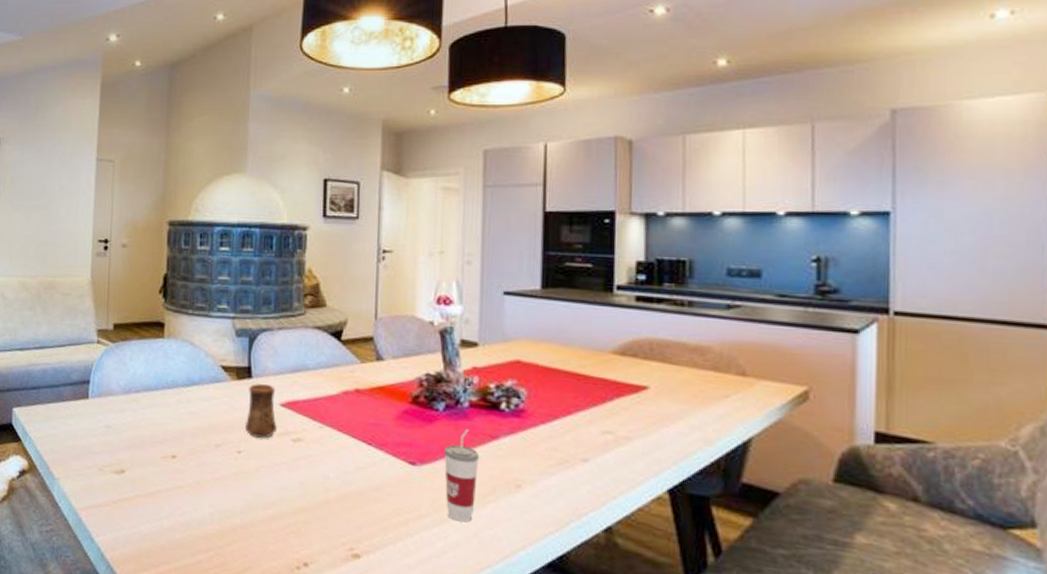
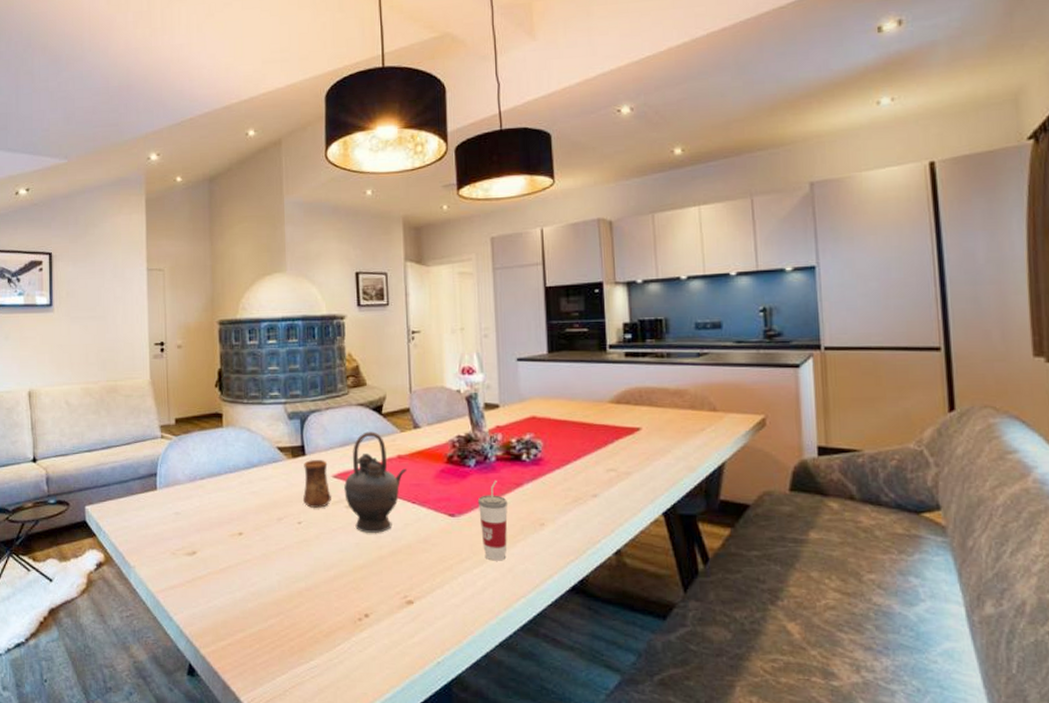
teapot: none [292,358,364,475] -> present [344,431,407,534]

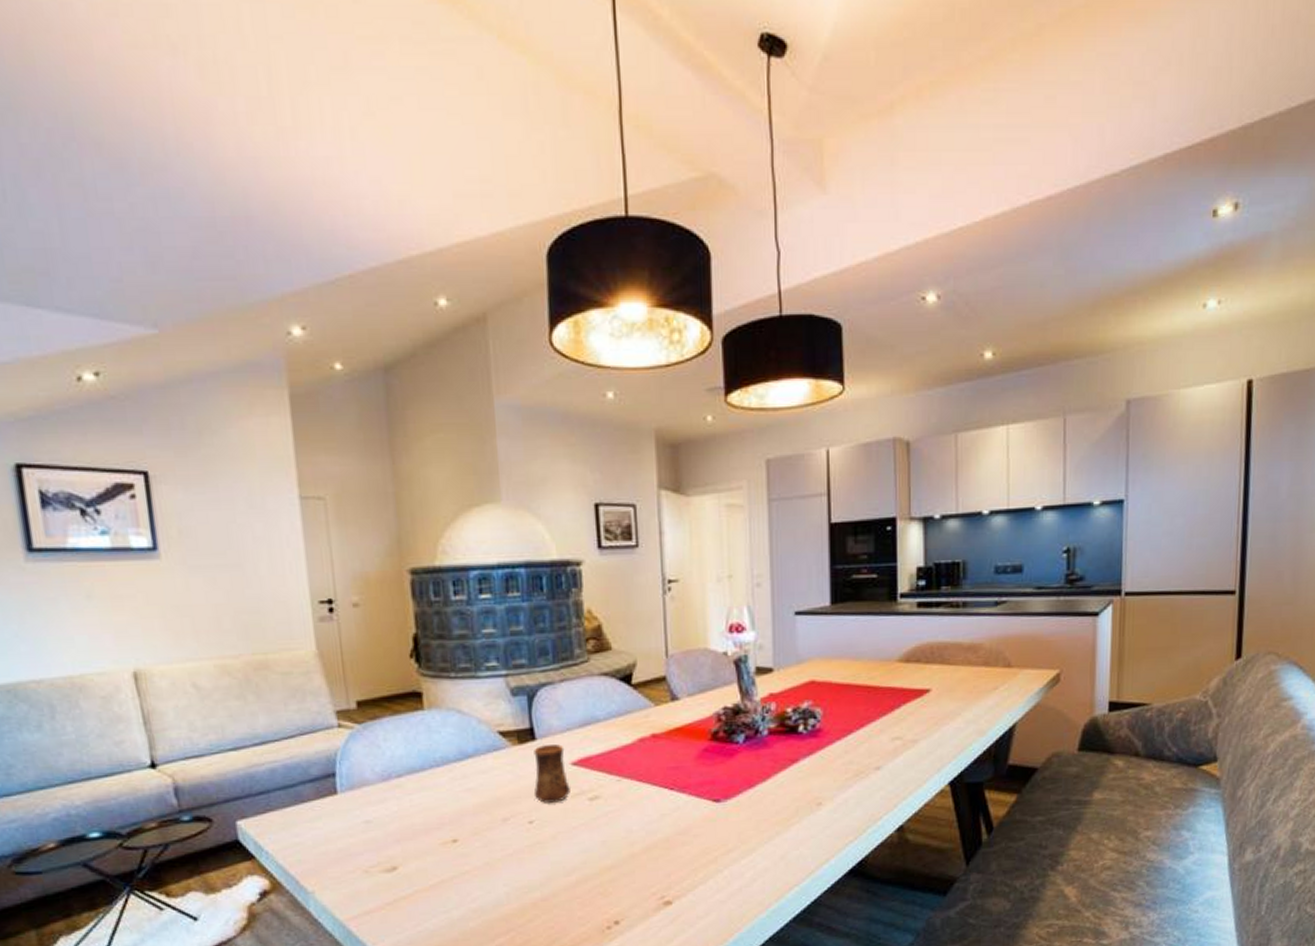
teapot: present [344,431,407,534] -> none [586,706,663,829]
cup: present [477,480,508,561] -> none [746,756,782,849]

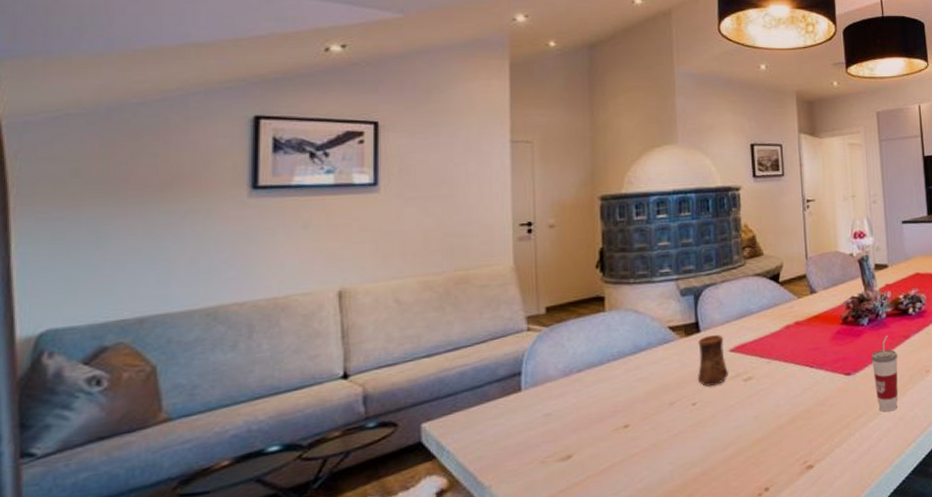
cup: none [746,756,782,849] -> present [871,335,899,412]

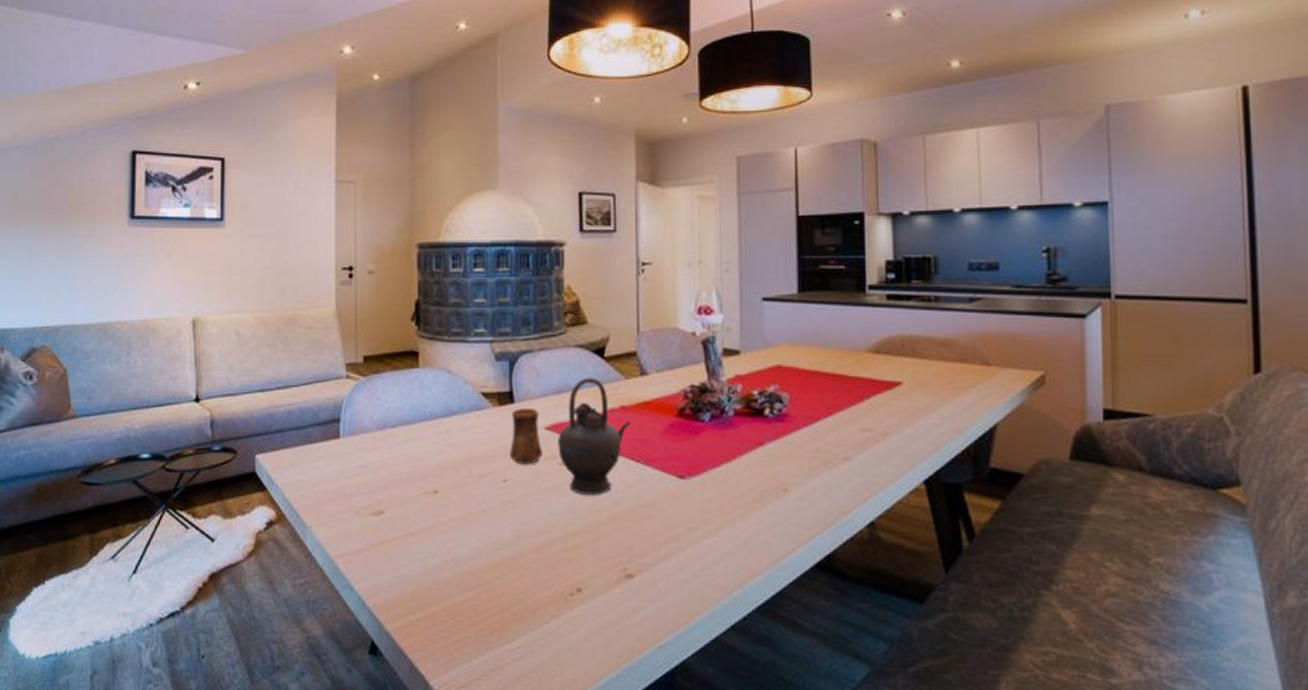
teapot: none [742,300,804,404] -> present [558,377,631,496]
cup: present [871,335,899,412] -> none [711,437,747,531]

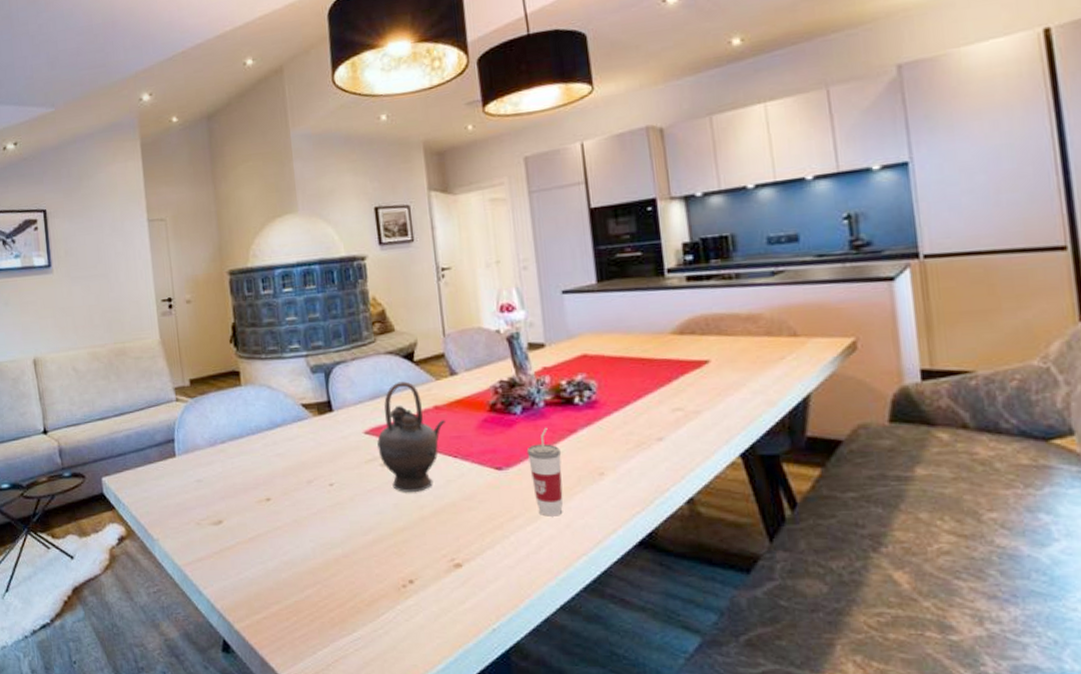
cup: present [509,408,542,464] -> none [331,415,364,468]
cup: none [711,437,747,531] -> present [526,427,564,517]

